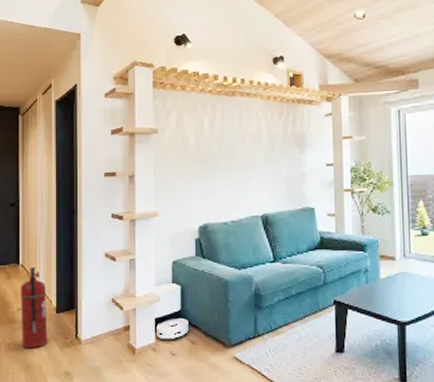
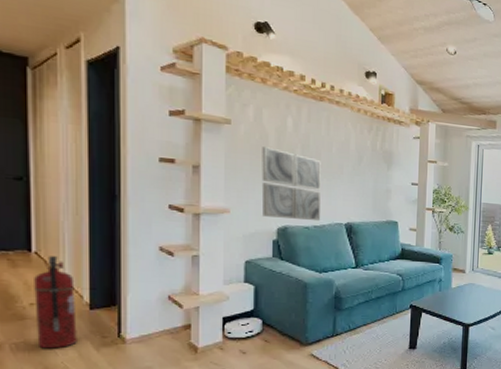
wall art: none [184,149,237,216] -> present [261,146,321,222]

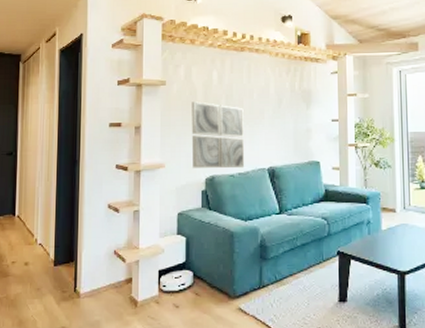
fire extinguisher: present [34,256,77,349] -> none [15,219,44,303]

